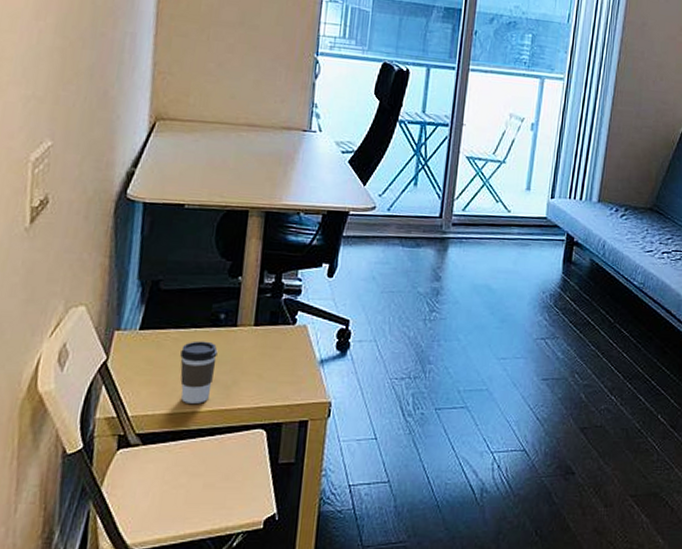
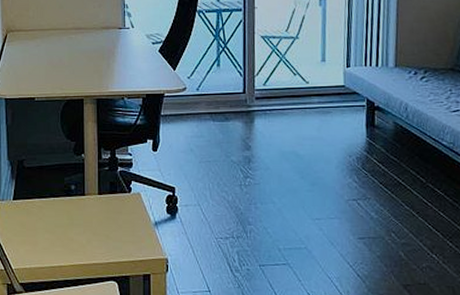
coffee cup: present [180,340,218,404] -> none [45,208,72,259]

